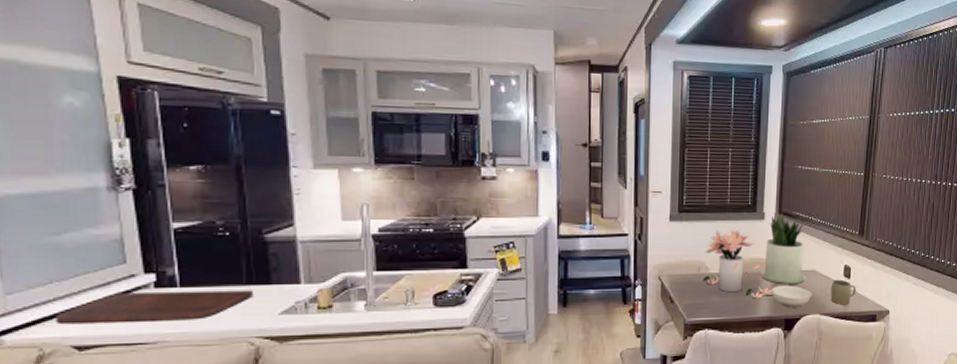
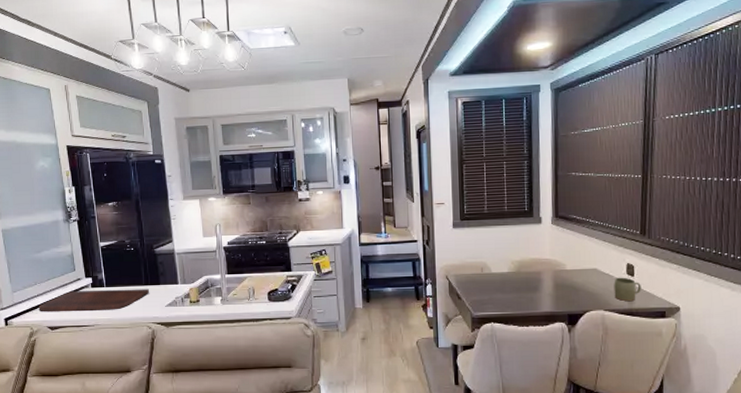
bouquet: present [703,229,774,299] -> none [486,233,555,296]
planter: present [760,213,806,284] -> none [540,217,586,282]
bowl: present [771,285,812,308] -> none [552,283,595,304]

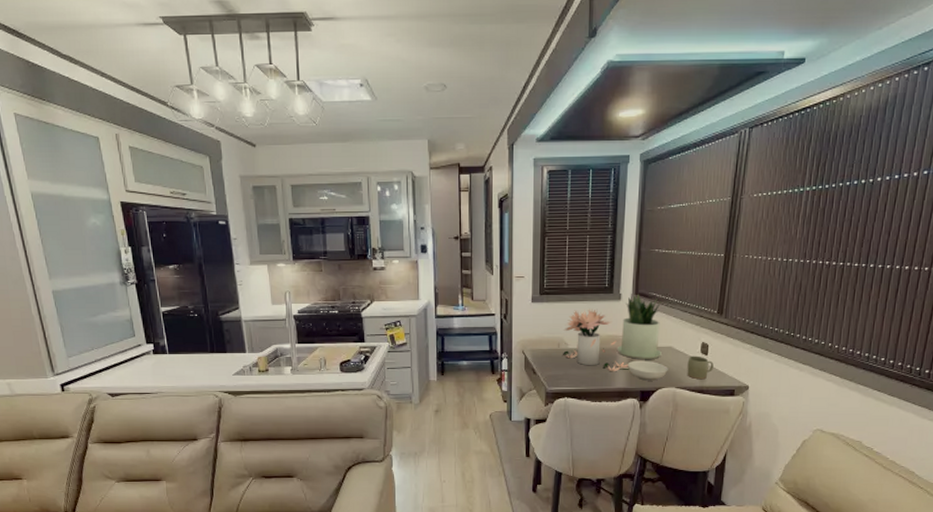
cutting board: present [38,289,150,312] -> none [97,356,216,379]
bouquet: none [486,233,555,296] -> present [563,309,630,372]
planter: none [540,217,586,282] -> present [617,294,662,359]
bowl: none [552,283,595,304] -> present [627,360,668,381]

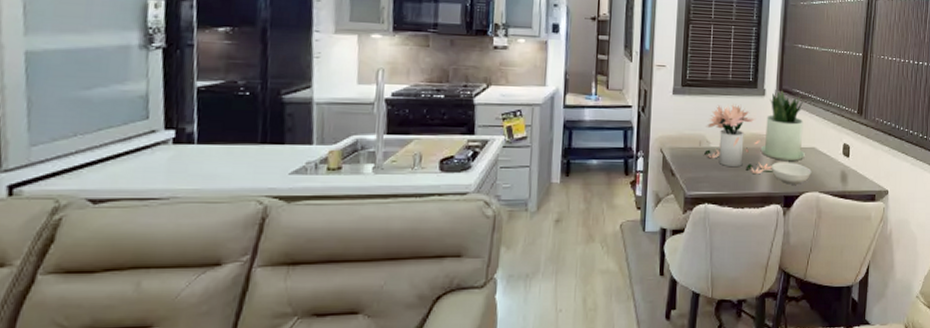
mug: present [687,355,714,380] -> none [830,157,855,184]

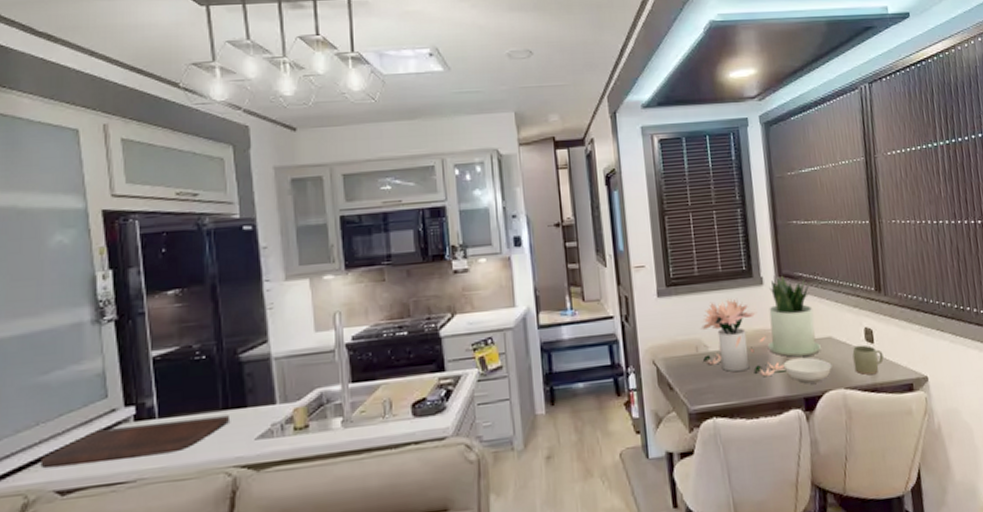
cutting board: none [74,147,268,178] -> present [40,415,231,469]
mug: none [830,157,855,184] -> present [852,345,884,376]

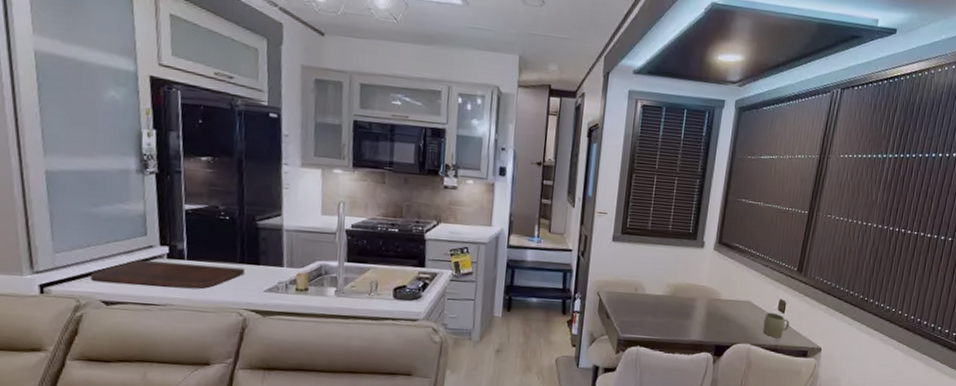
bouquet: present [700,298,787,377] -> none [639,253,706,323]
planter: present [767,275,821,357] -> none [695,243,745,313]
bowl: present [783,357,832,384] -> none [704,312,745,336]

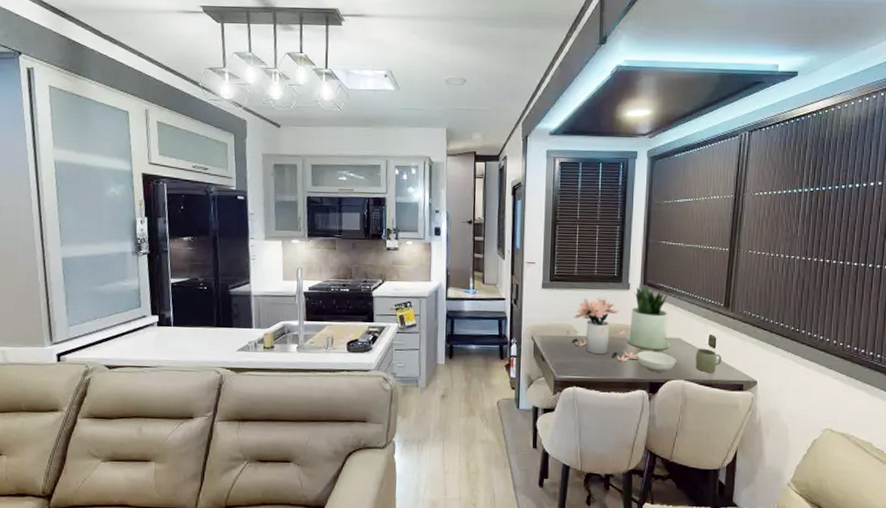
cutting board: present [90,260,246,290] -> none [96,328,221,352]
bouquet: none [639,253,706,323] -> present [572,297,638,362]
planter: none [695,243,745,313] -> present [625,284,670,350]
bowl: none [704,312,745,336] -> present [636,350,677,372]

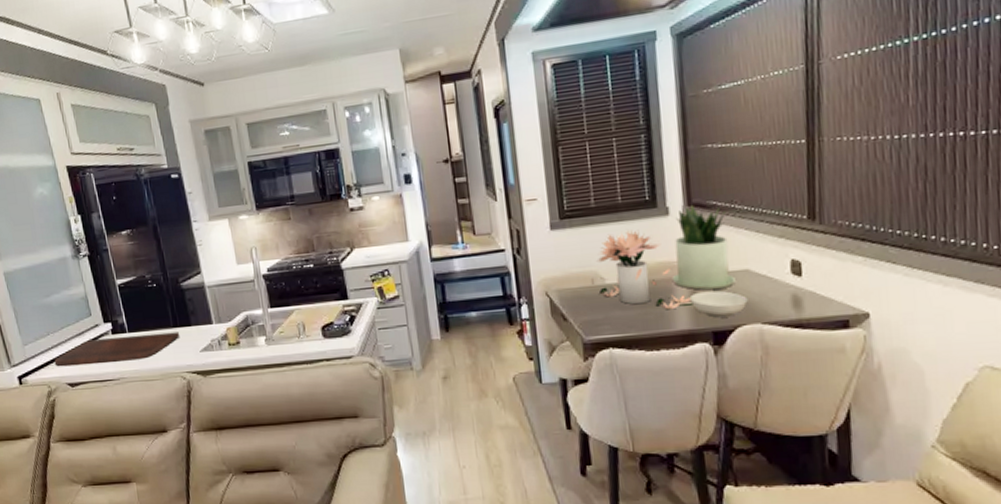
cutting board: none [96,328,221,352] -> present [54,332,180,367]
mug: present [695,348,722,373] -> none [774,278,813,311]

